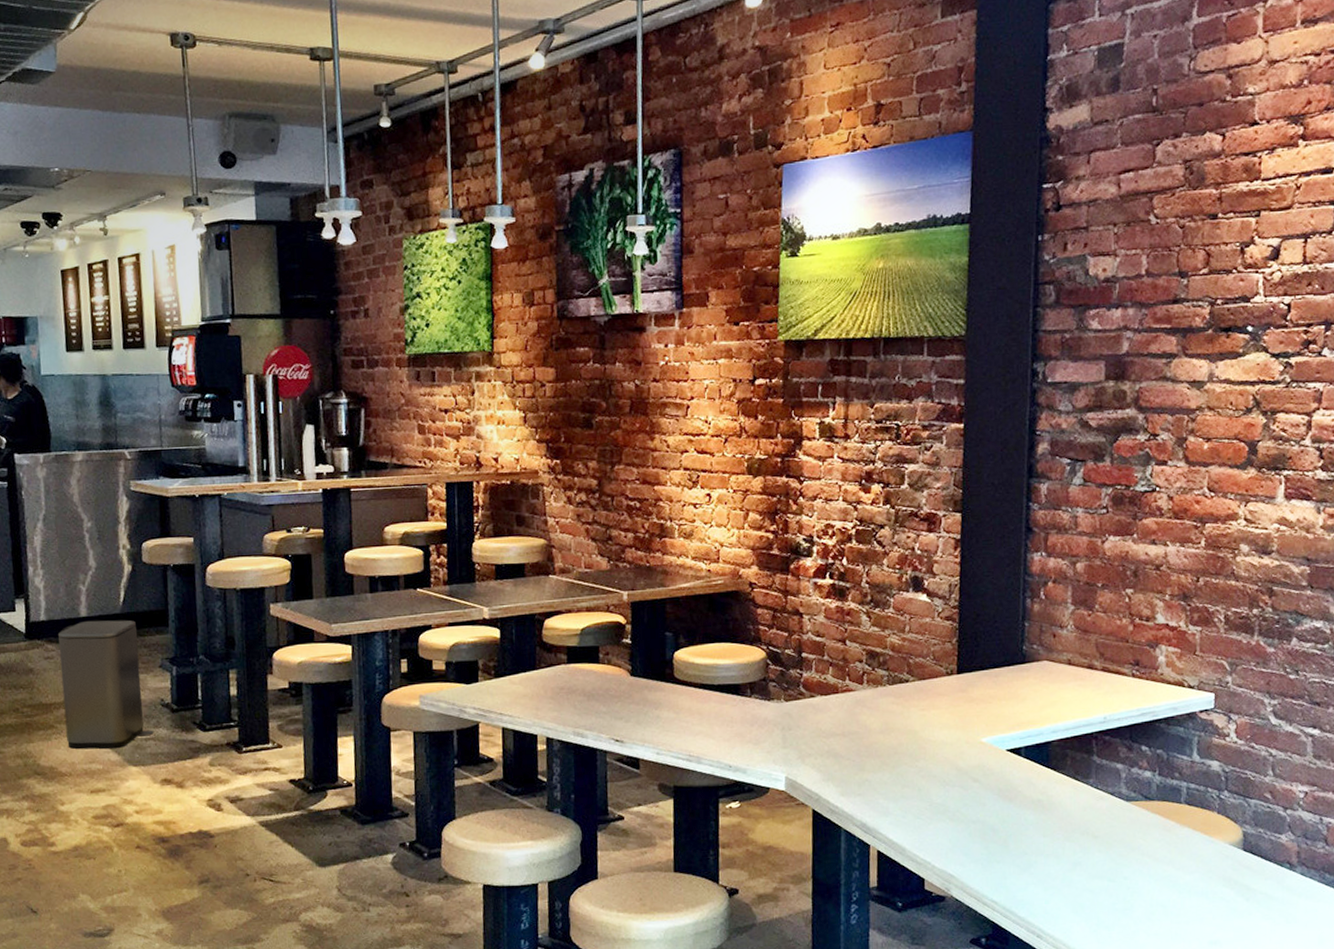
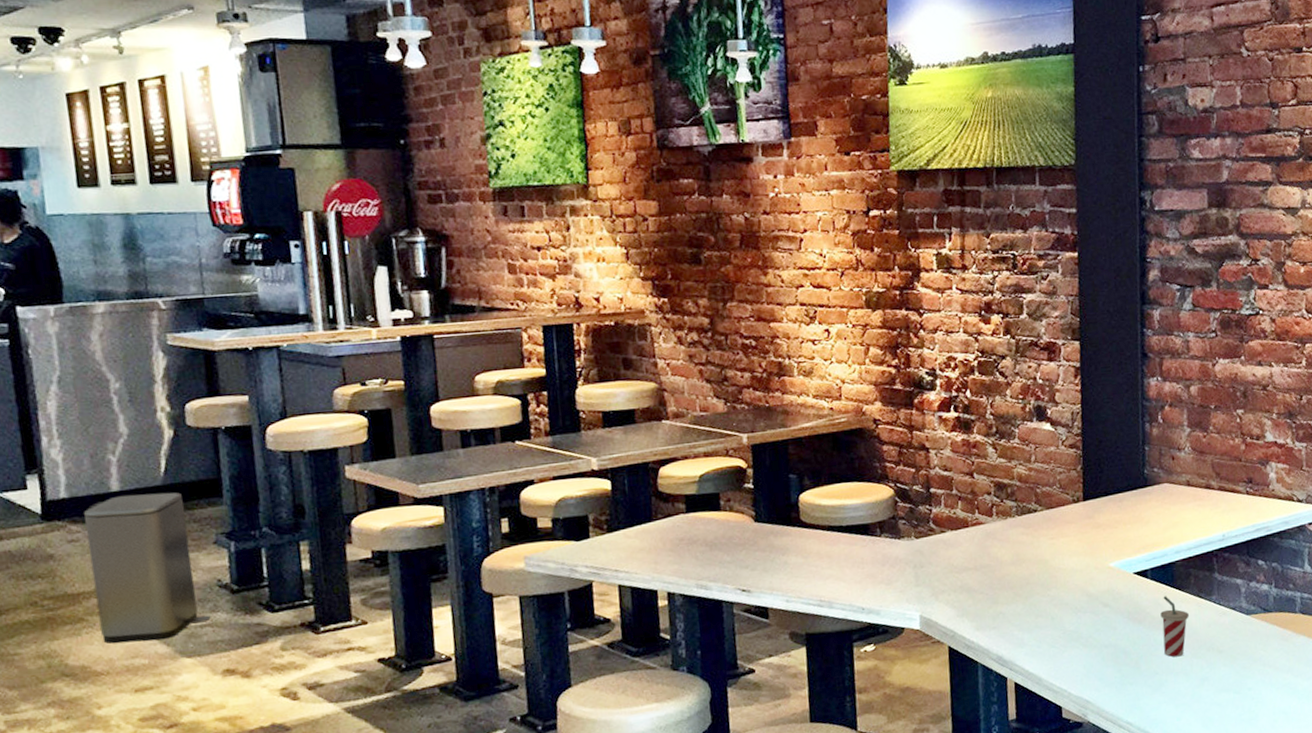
beverage cup: none [1033,776,1064,839] -> present [1160,596,1190,657]

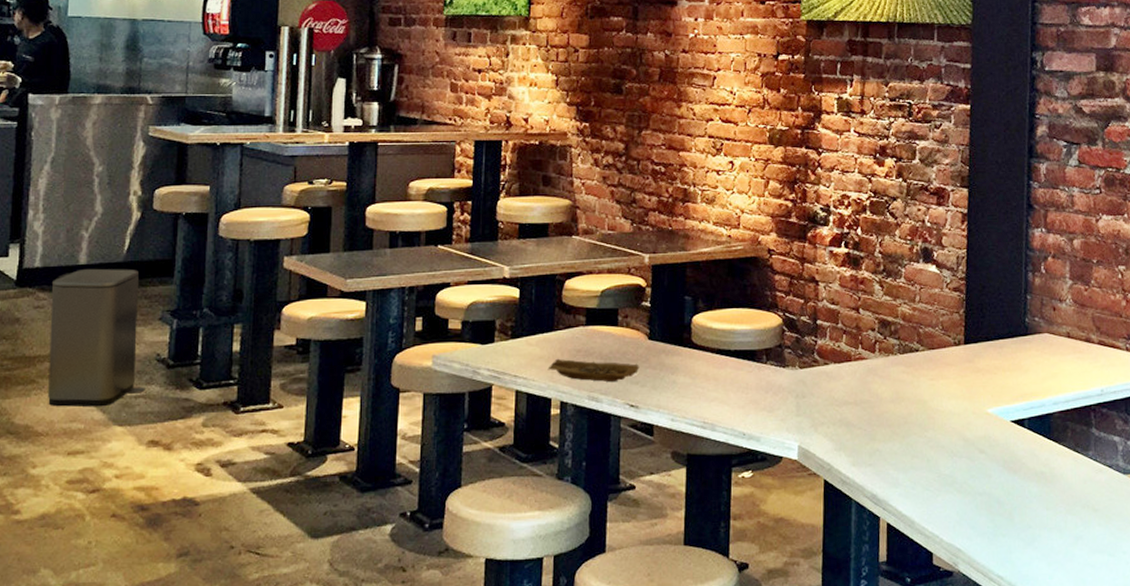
takeout container: none [650,547,748,569] -> present [547,358,640,383]
beverage cup: present [1160,596,1190,657] -> none [1036,447,1066,512]

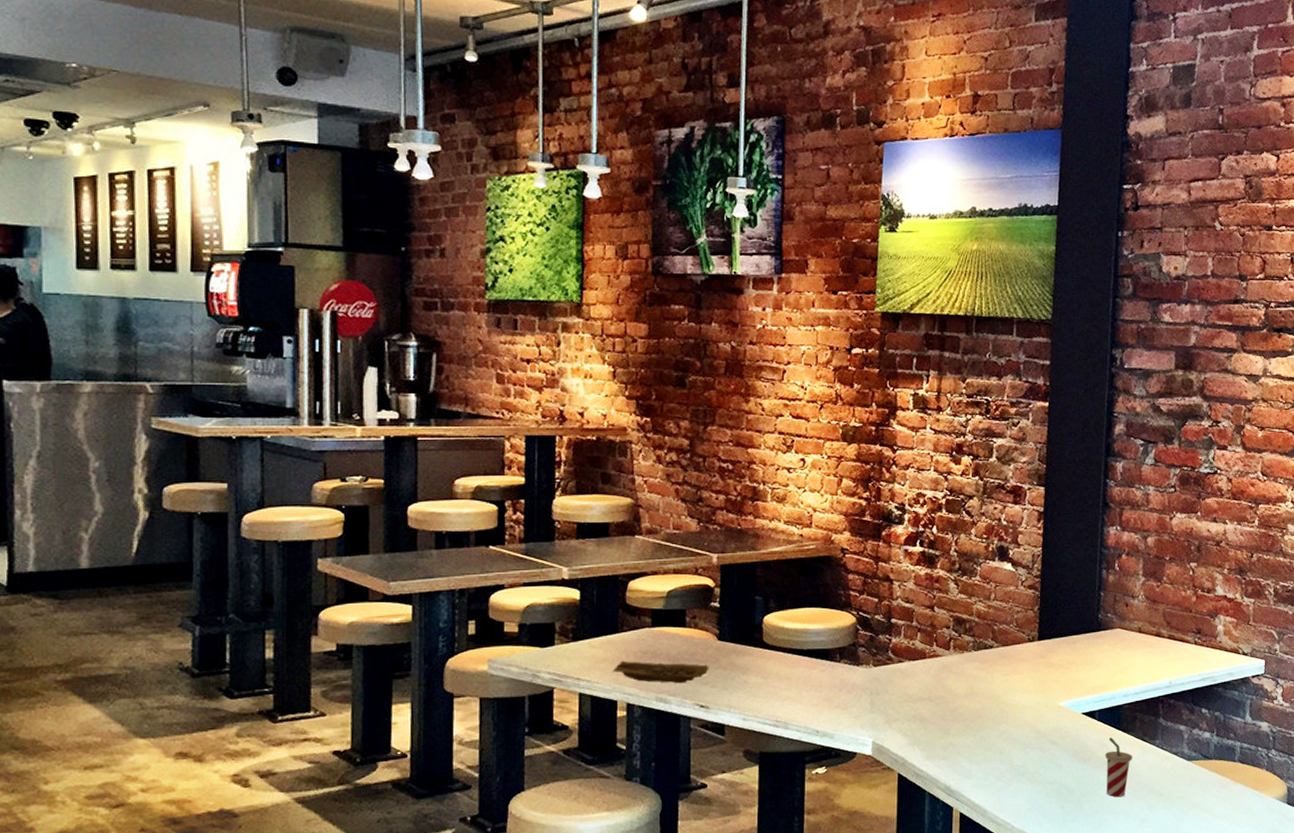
pedal bin: present [48,268,145,407] -> none [50,572,169,720]
beverage cup: none [1036,447,1066,512] -> present [1105,737,1133,798]

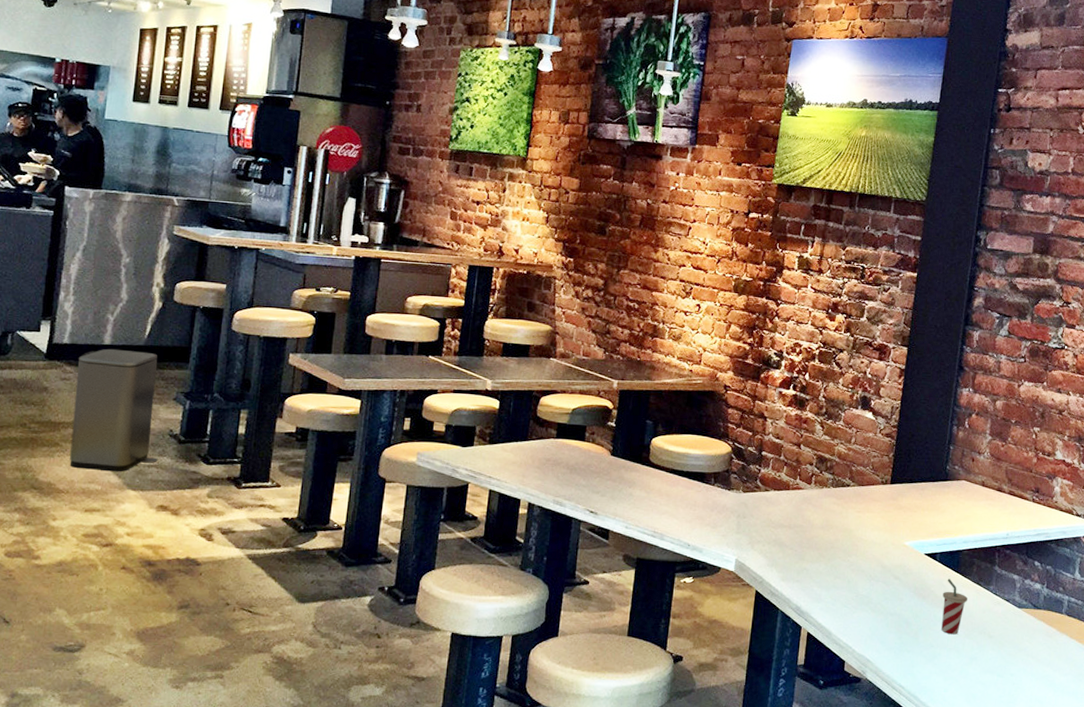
pedal bin: none [50,572,169,720] -> present [69,348,158,471]
takeout container: present [612,660,709,684] -> none [519,465,601,490]

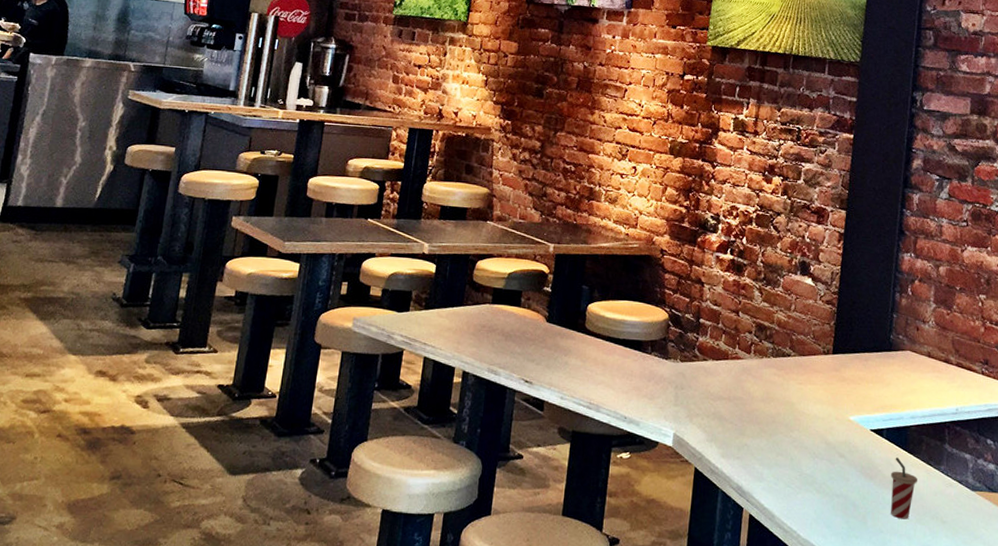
pedal bin: present [69,348,158,471] -> none [14,211,106,335]

